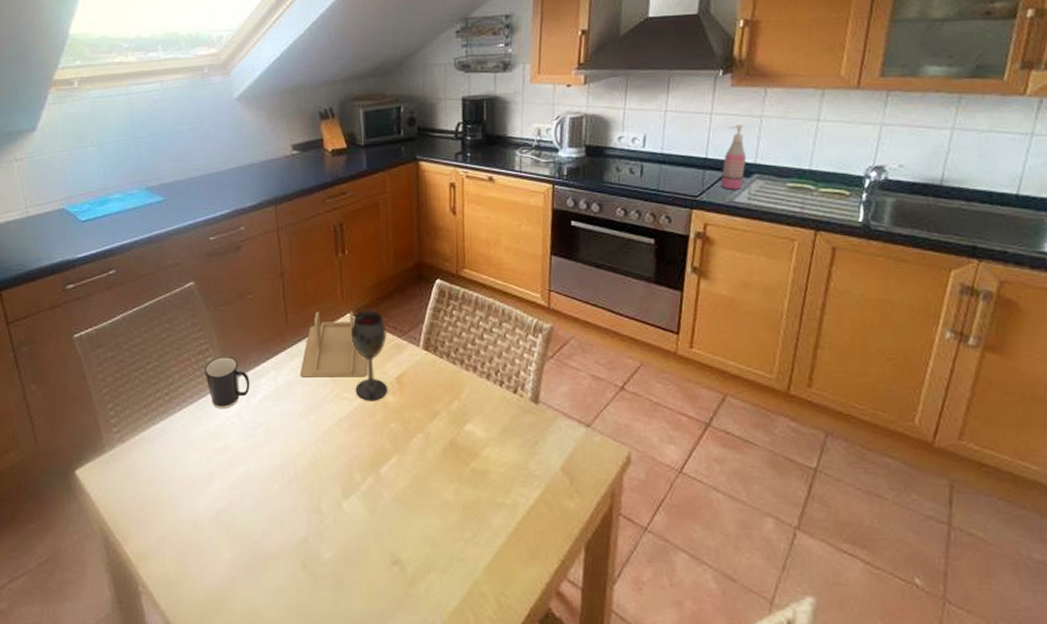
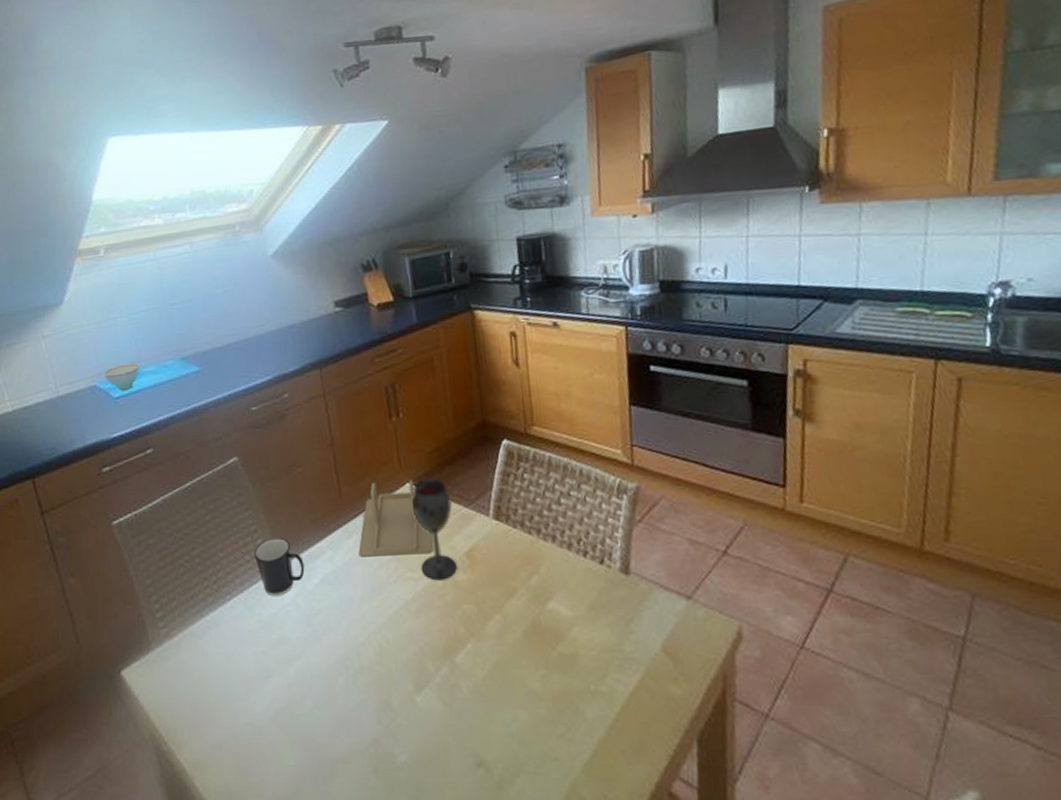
bowl: none [72,190,107,214] -> present [104,363,140,390]
soap dispenser: present [721,124,747,190] -> none [818,245,847,320]

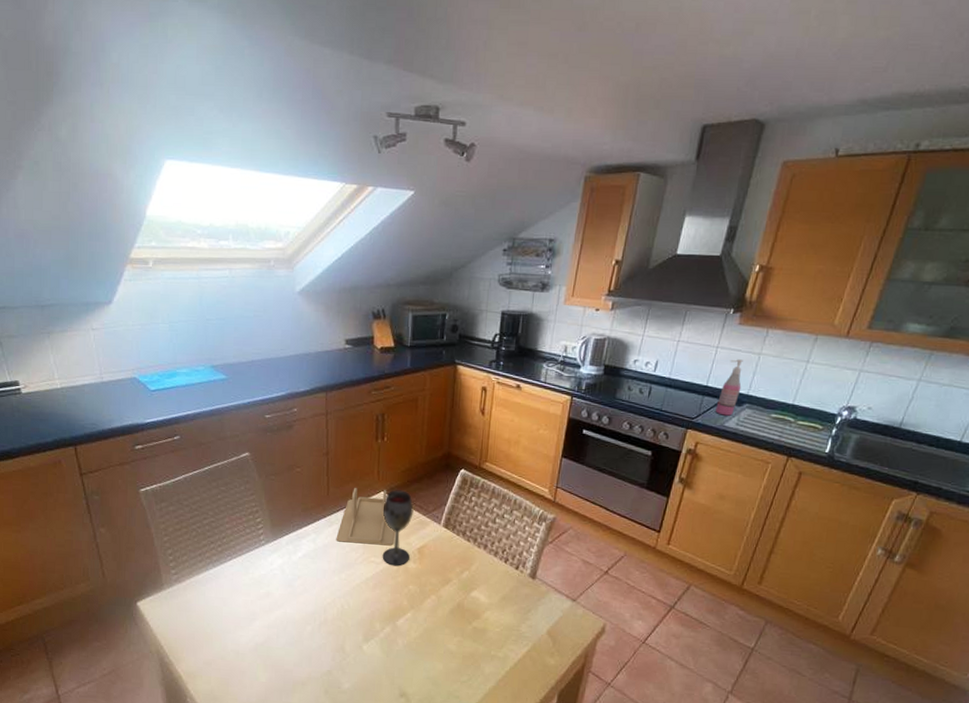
bowl: present [104,363,140,390] -> none [143,363,176,385]
mug: present [254,538,305,597] -> none [253,519,293,563]
soap dispenser: none [818,245,847,320] -> present [715,359,743,416]

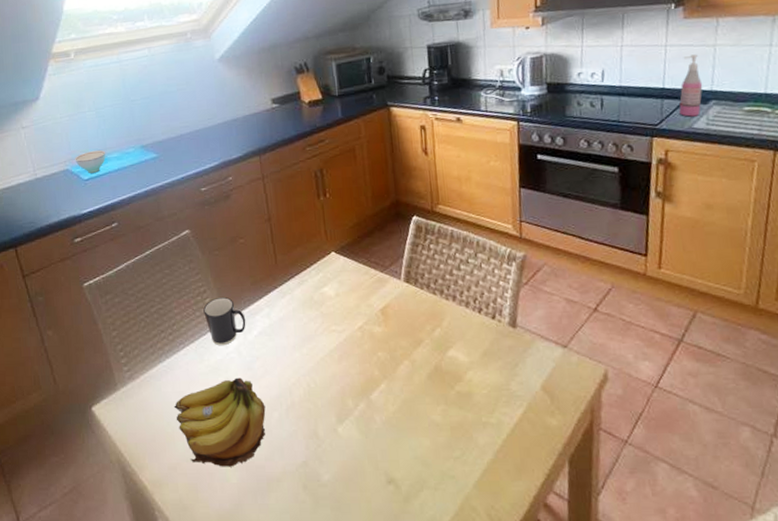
bowl: none [143,363,176,385] -> present [75,150,106,173]
fruit: none [215,592,300,668] -> present [174,377,266,467]
mug: none [253,519,293,563] -> present [203,297,246,346]
napkin holder: present [336,487,396,546] -> none [291,249,354,313]
wine glass: present [382,490,414,566] -> none [335,248,373,333]

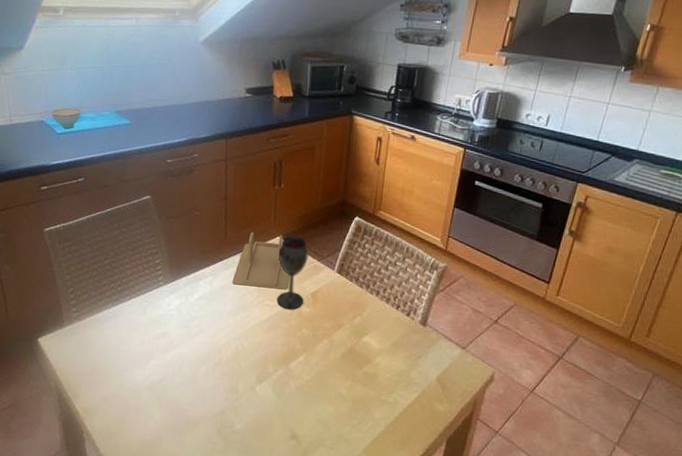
fruit: present [174,377,266,467] -> none [113,332,195,407]
mug: present [203,297,246,346] -> none [152,260,190,303]
napkin holder: none [291,249,354,313] -> present [232,231,290,290]
wine glass: none [335,248,373,333] -> present [276,235,309,310]
soap dispenser: present [679,54,703,117] -> none [605,115,634,171]

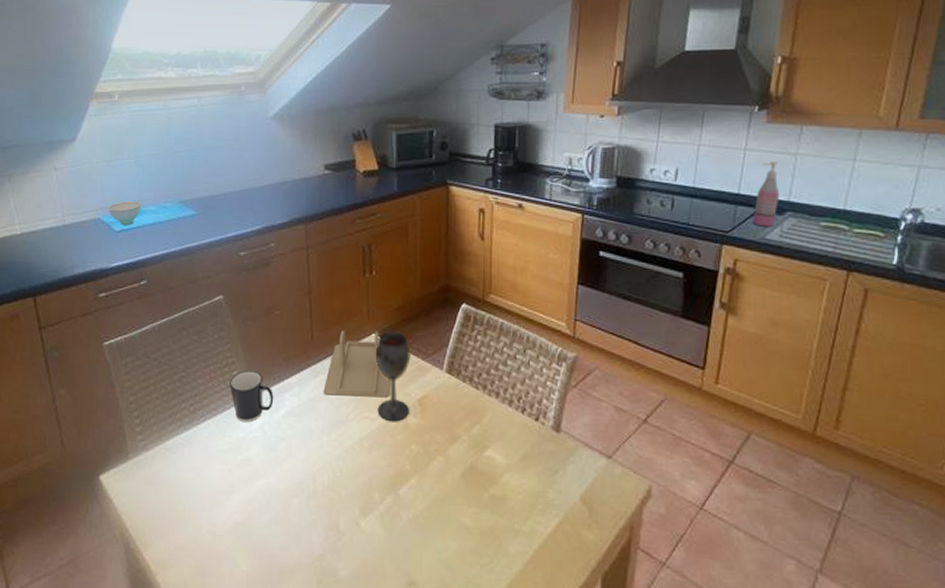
mug: none [152,260,190,303] -> present [229,371,274,423]
soap dispenser: none [605,115,634,171] -> present [752,161,780,227]

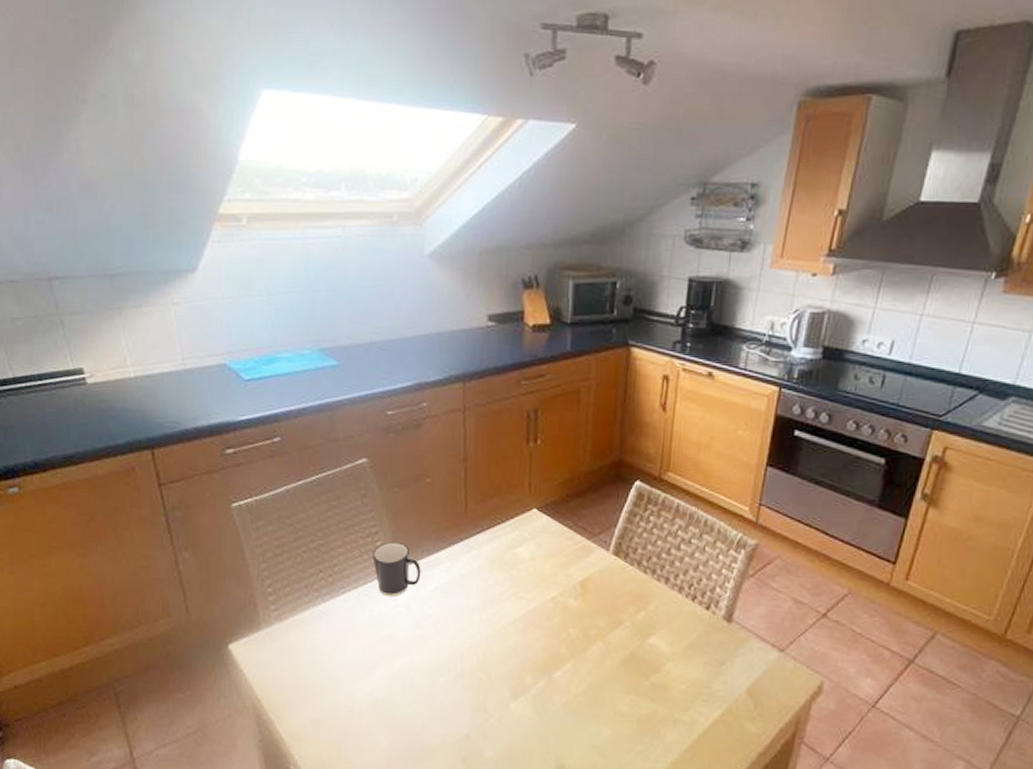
bowl: present [108,202,142,225] -> none [235,346,275,373]
napkin holder: present [323,329,391,398] -> none [476,502,552,578]
wine glass: present [375,331,411,422] -> none [534,506,575,604]
soap dispenser: present [752,161,780,227] -> none [970,338,1008,413]

